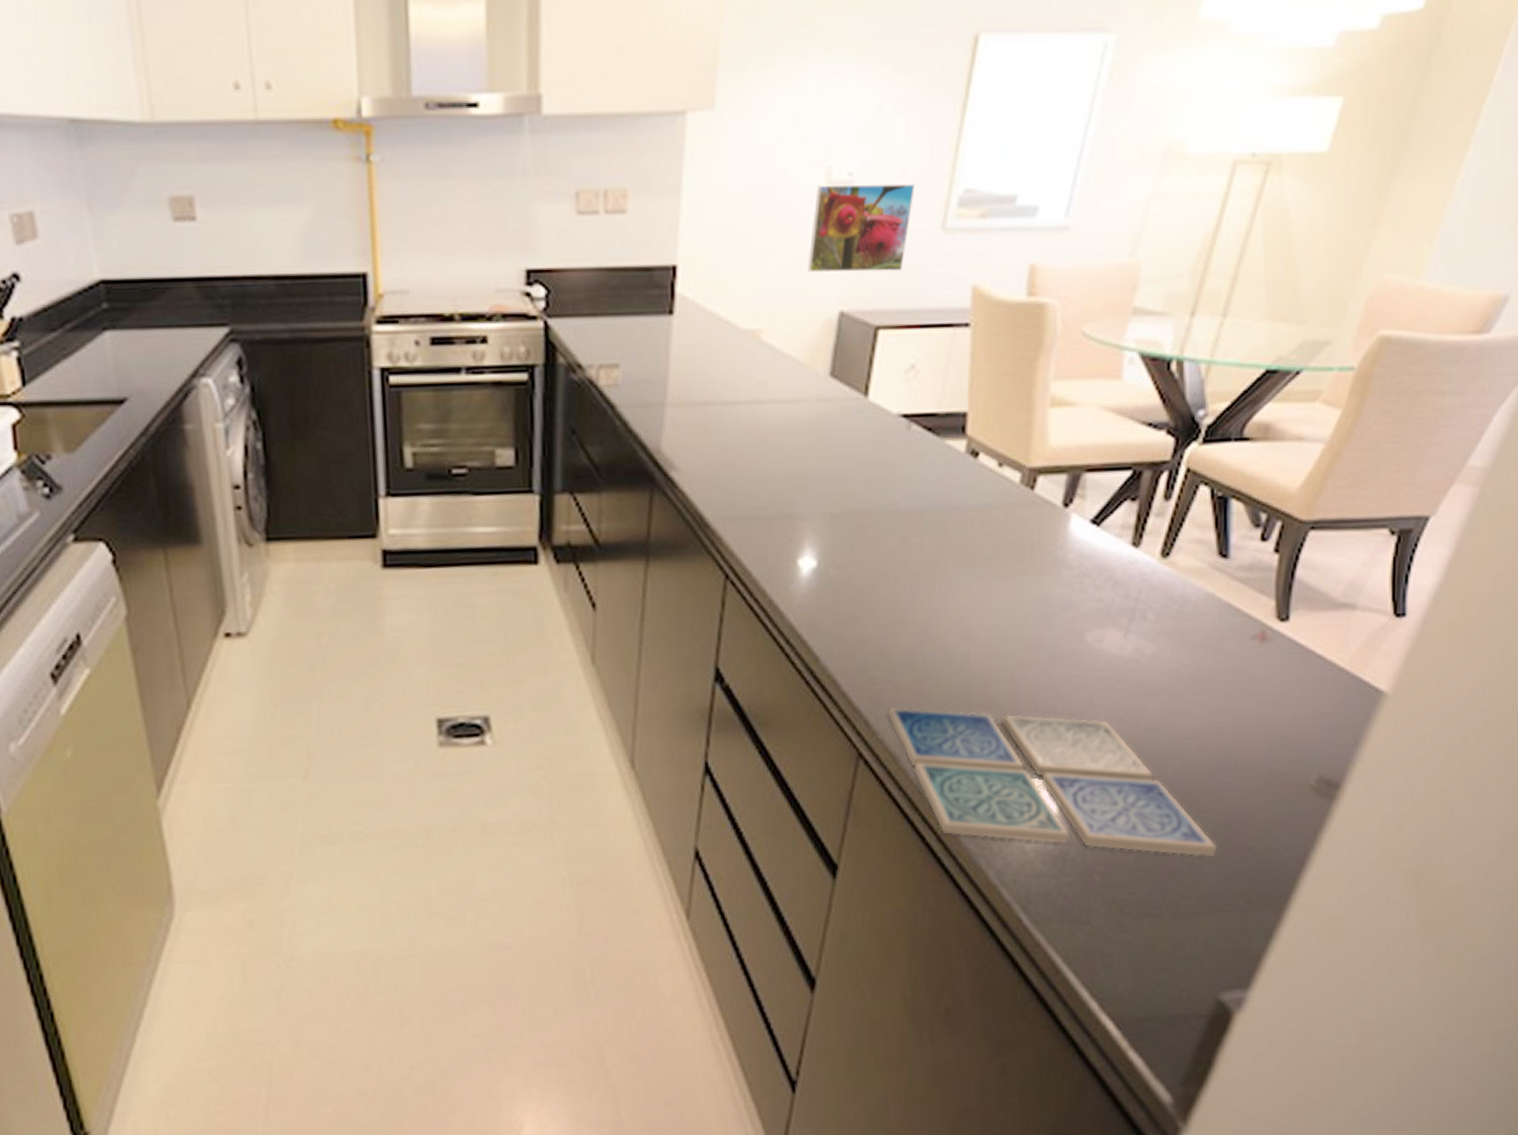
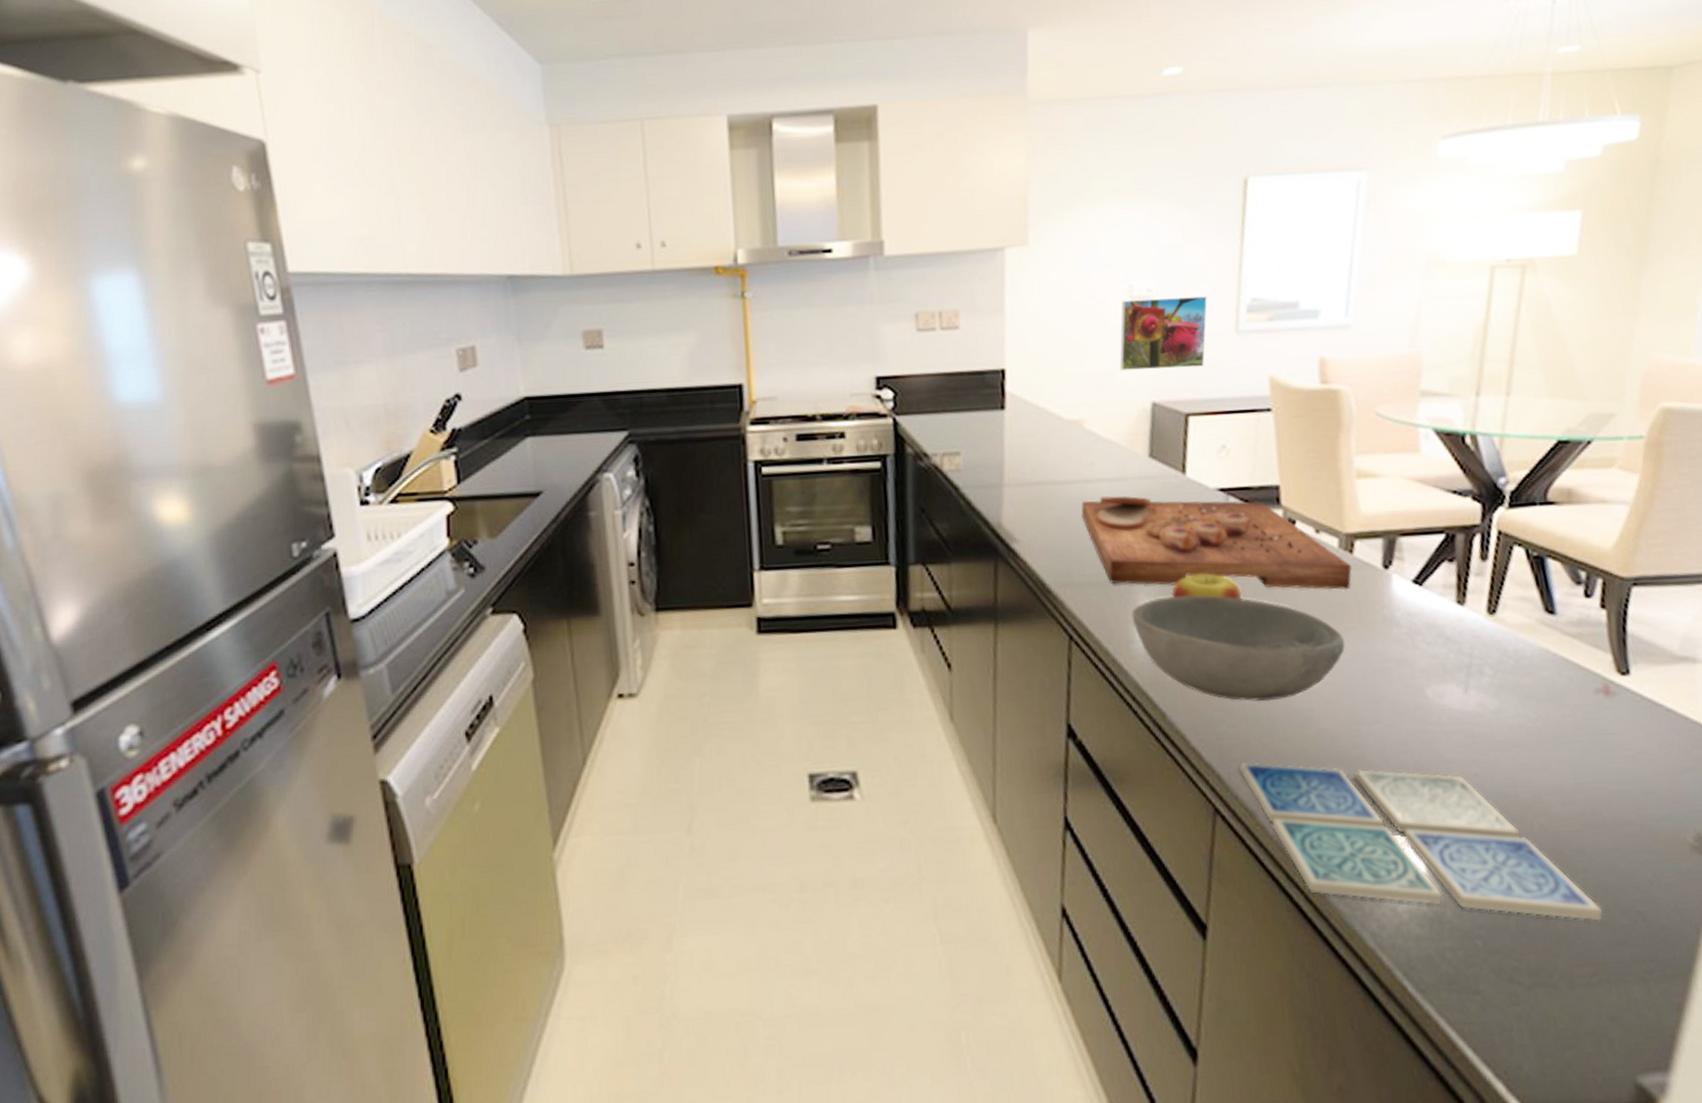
cutting board: none [749,419,1030,530] -> present [1081,495,1352,591]
bowl: none [793,532,1012,646] -> present [1131,595,1346,702]
apple: none [838,508,912,537] -> present [1171,573,1242,599]

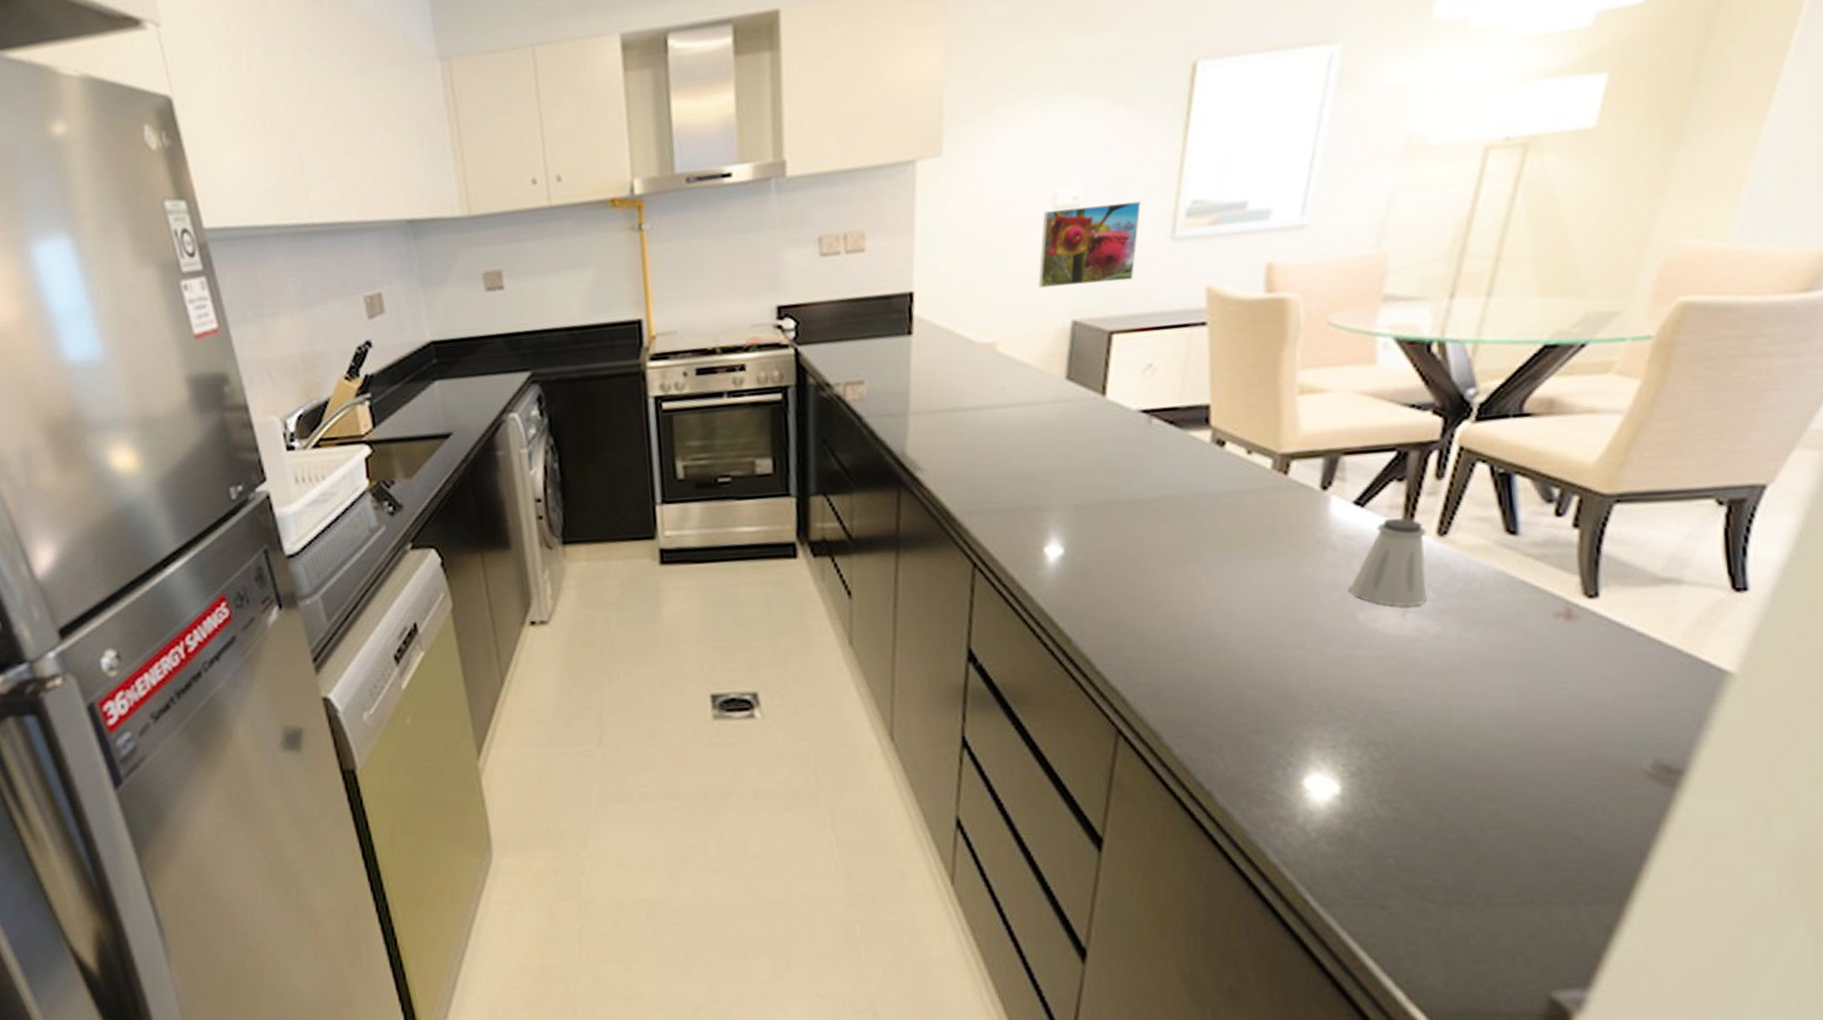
cutting board: present [1081,495,1352,591] -> none [990,420,1285,513]
bowl: present [1131,595,1346,702] -> none [1039,521,1272,627]
apple: present [1171,573,1242,599] -> none [1083,498,1160,524]
drink coaster: present [1239,761,1604,922] -> none [1146,685,1535,845]
saltshaker: none [1415,596,1484,683] -> present [1348,518,1427,607]

